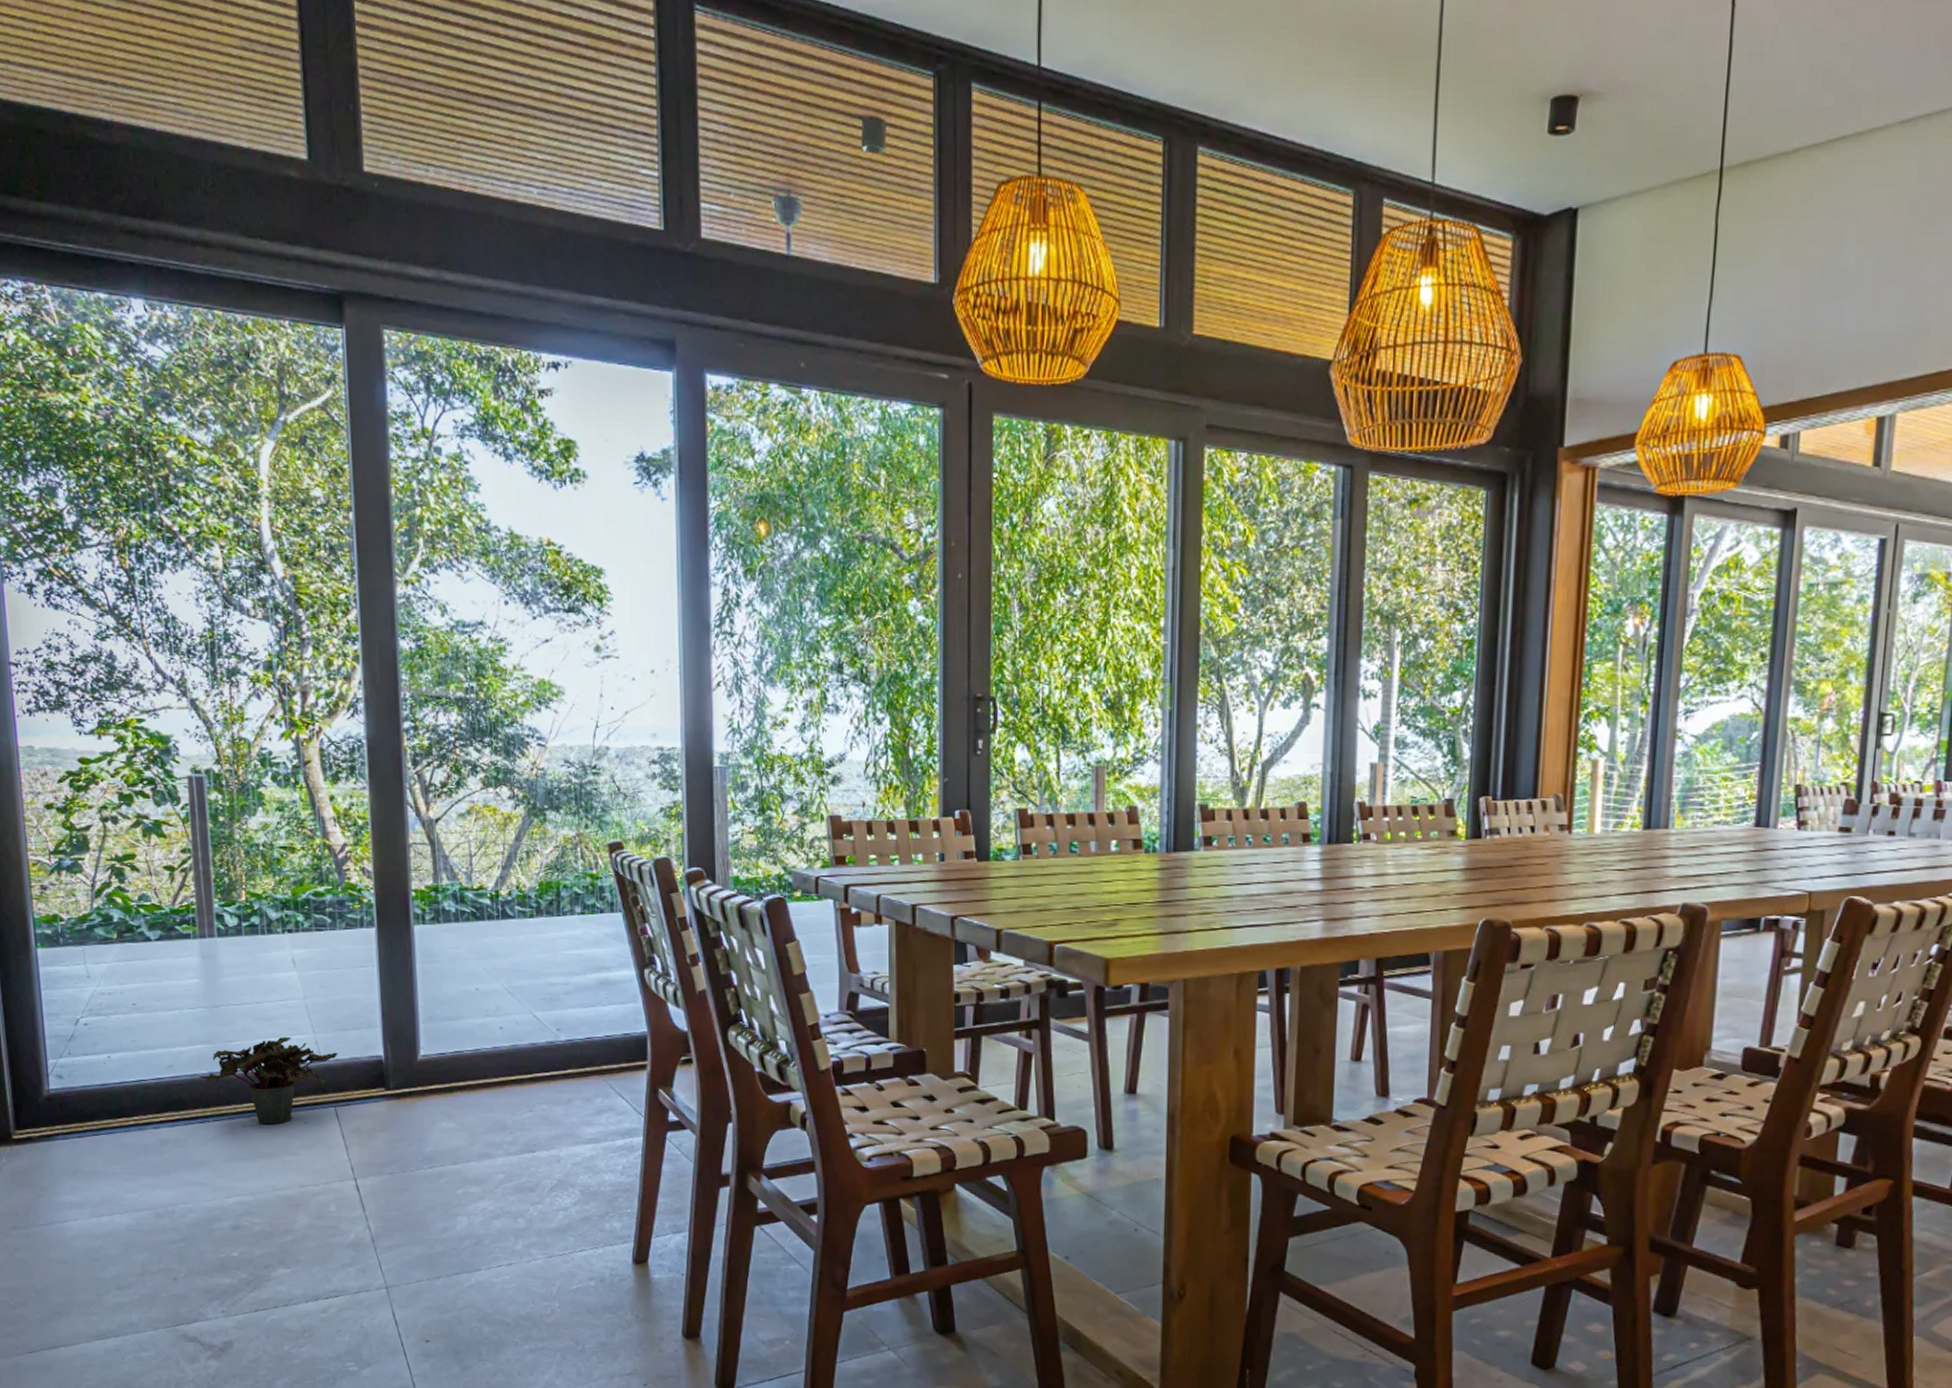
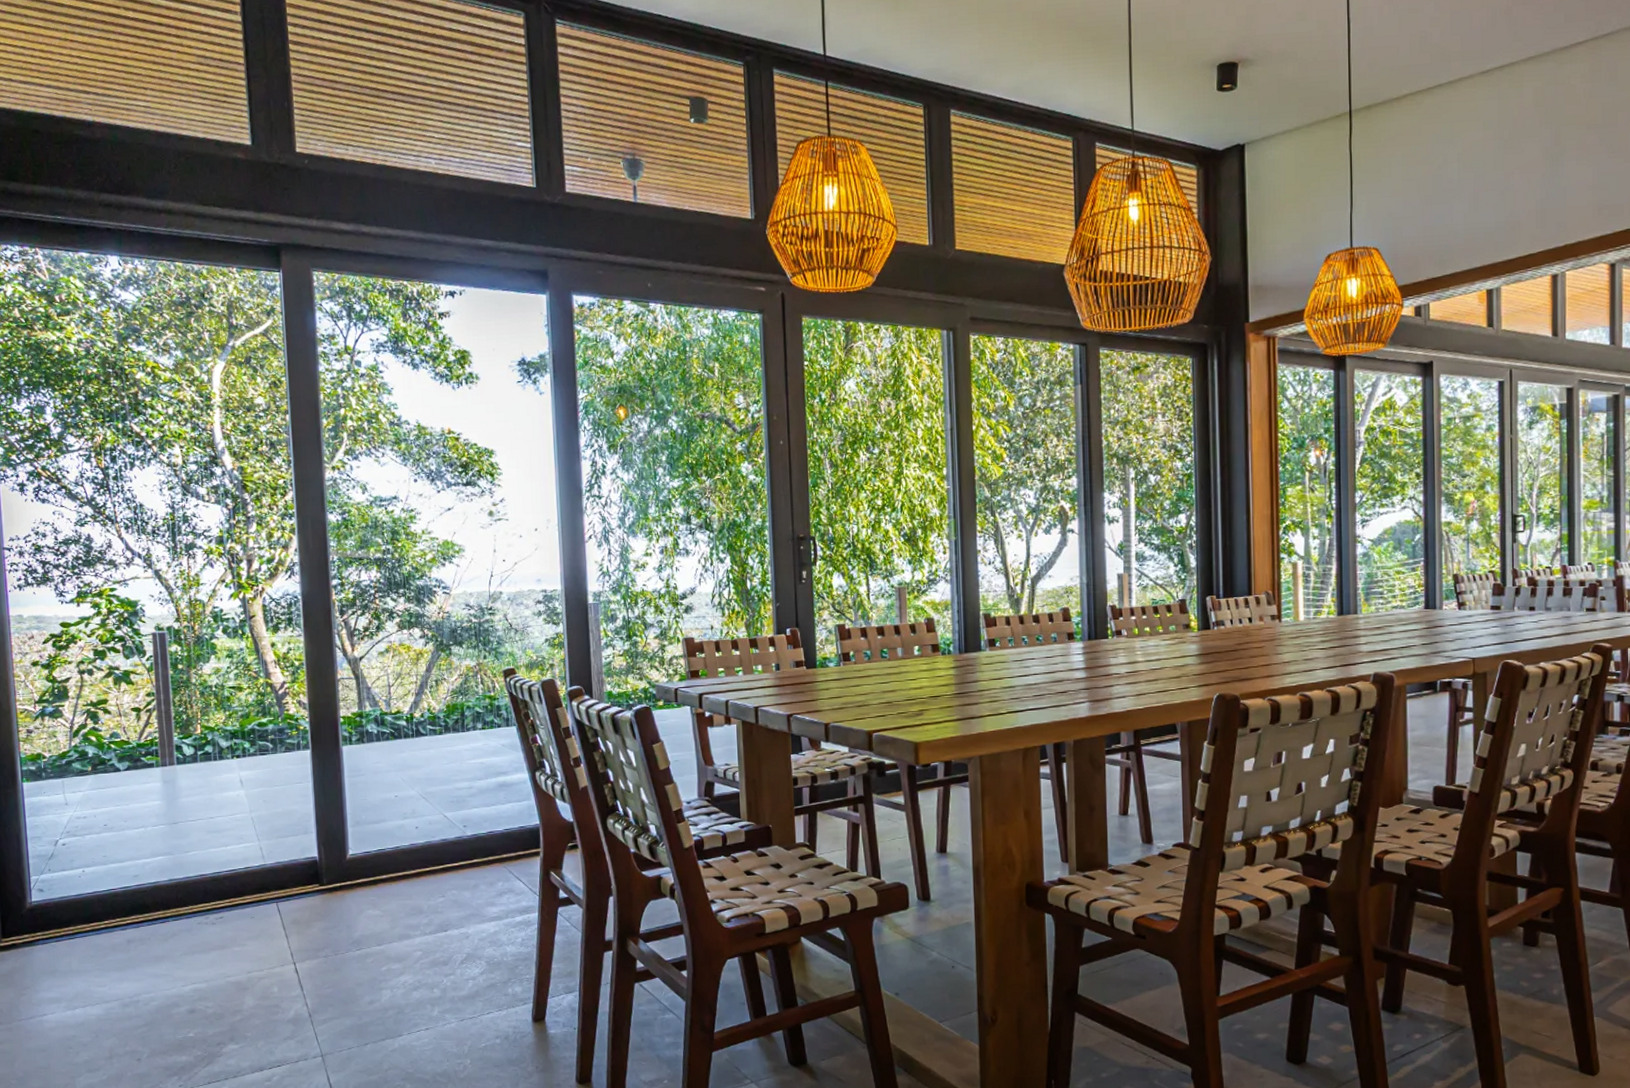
potted plant: present [198,1036,339,1125] -> none [160,845,280,921]

